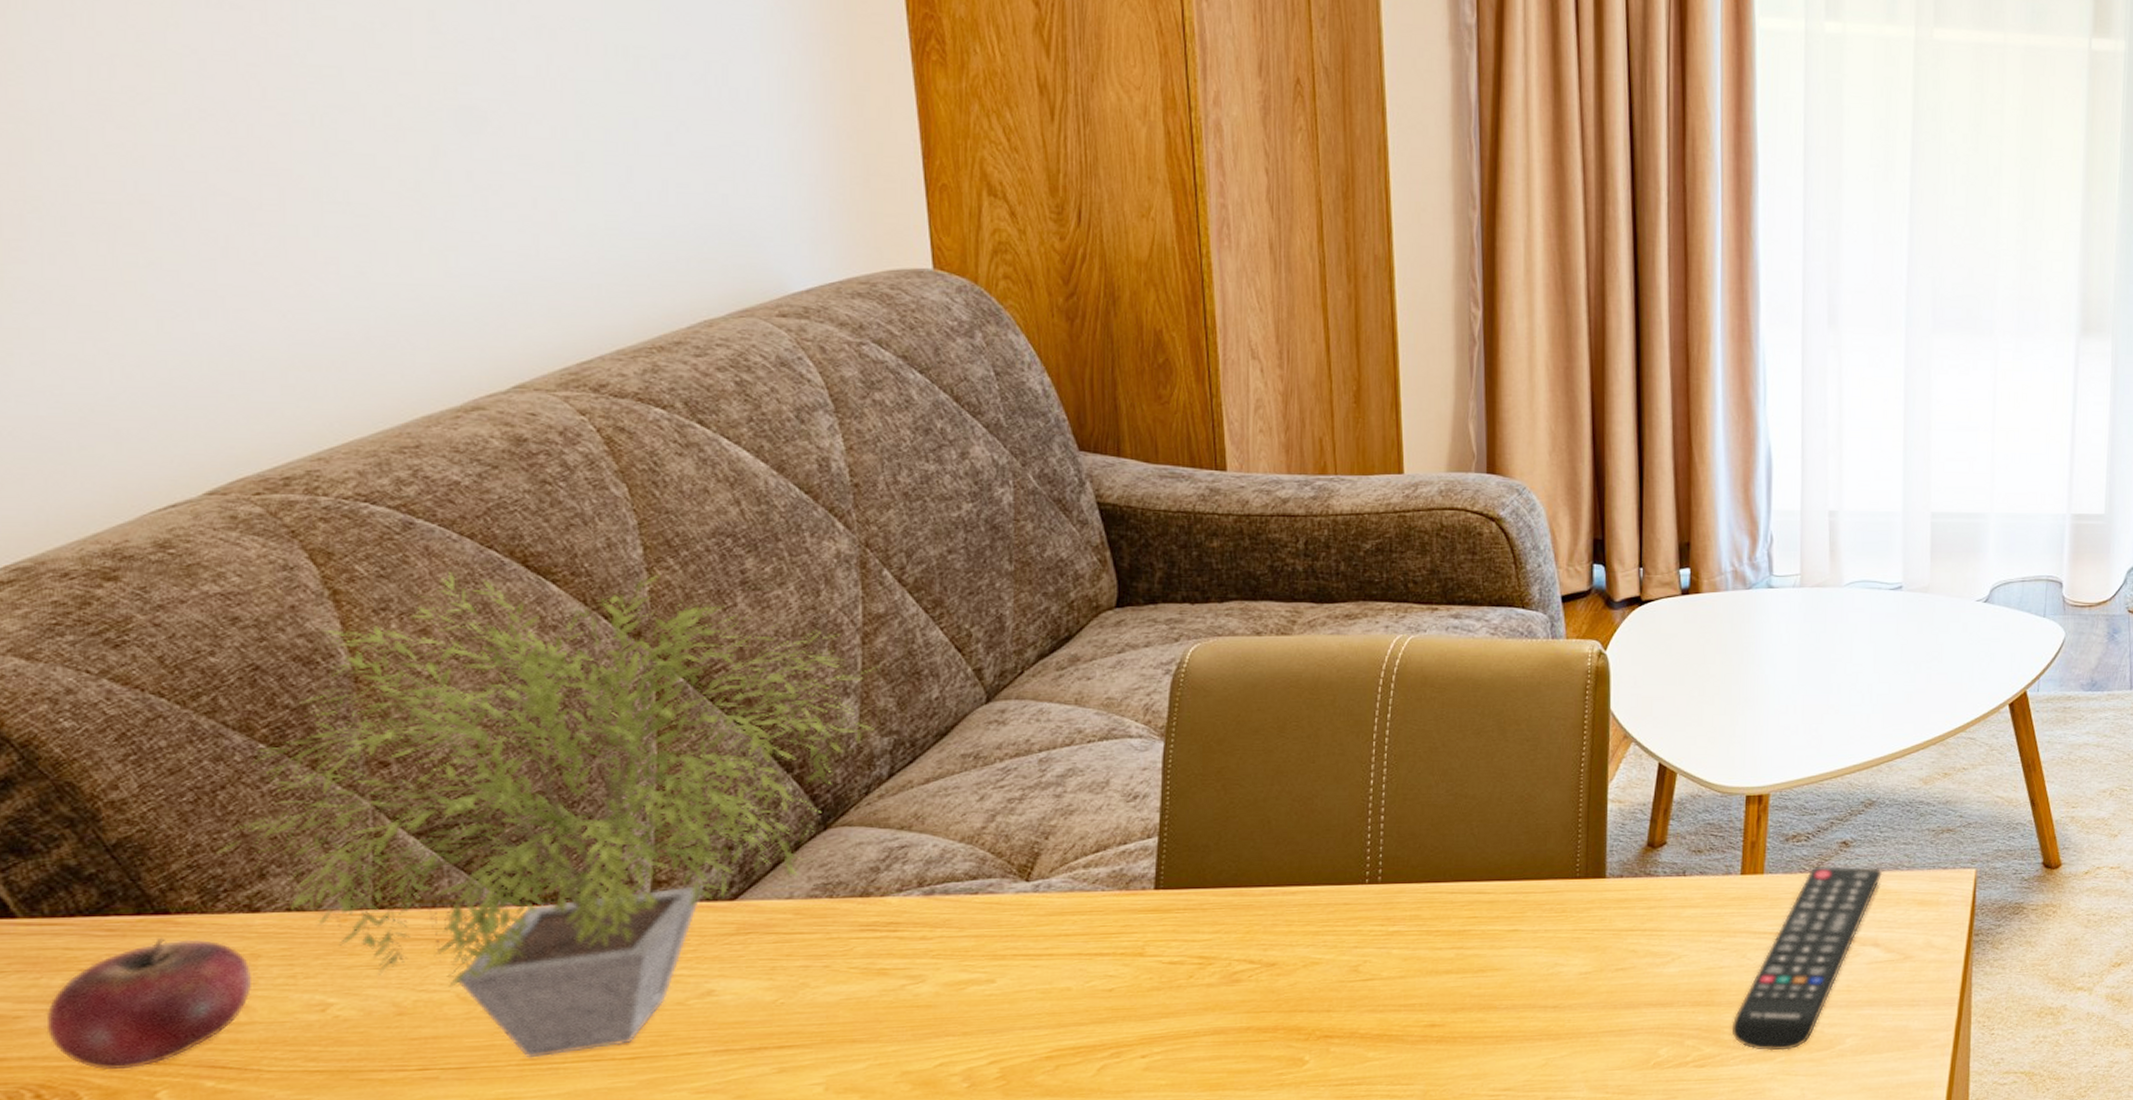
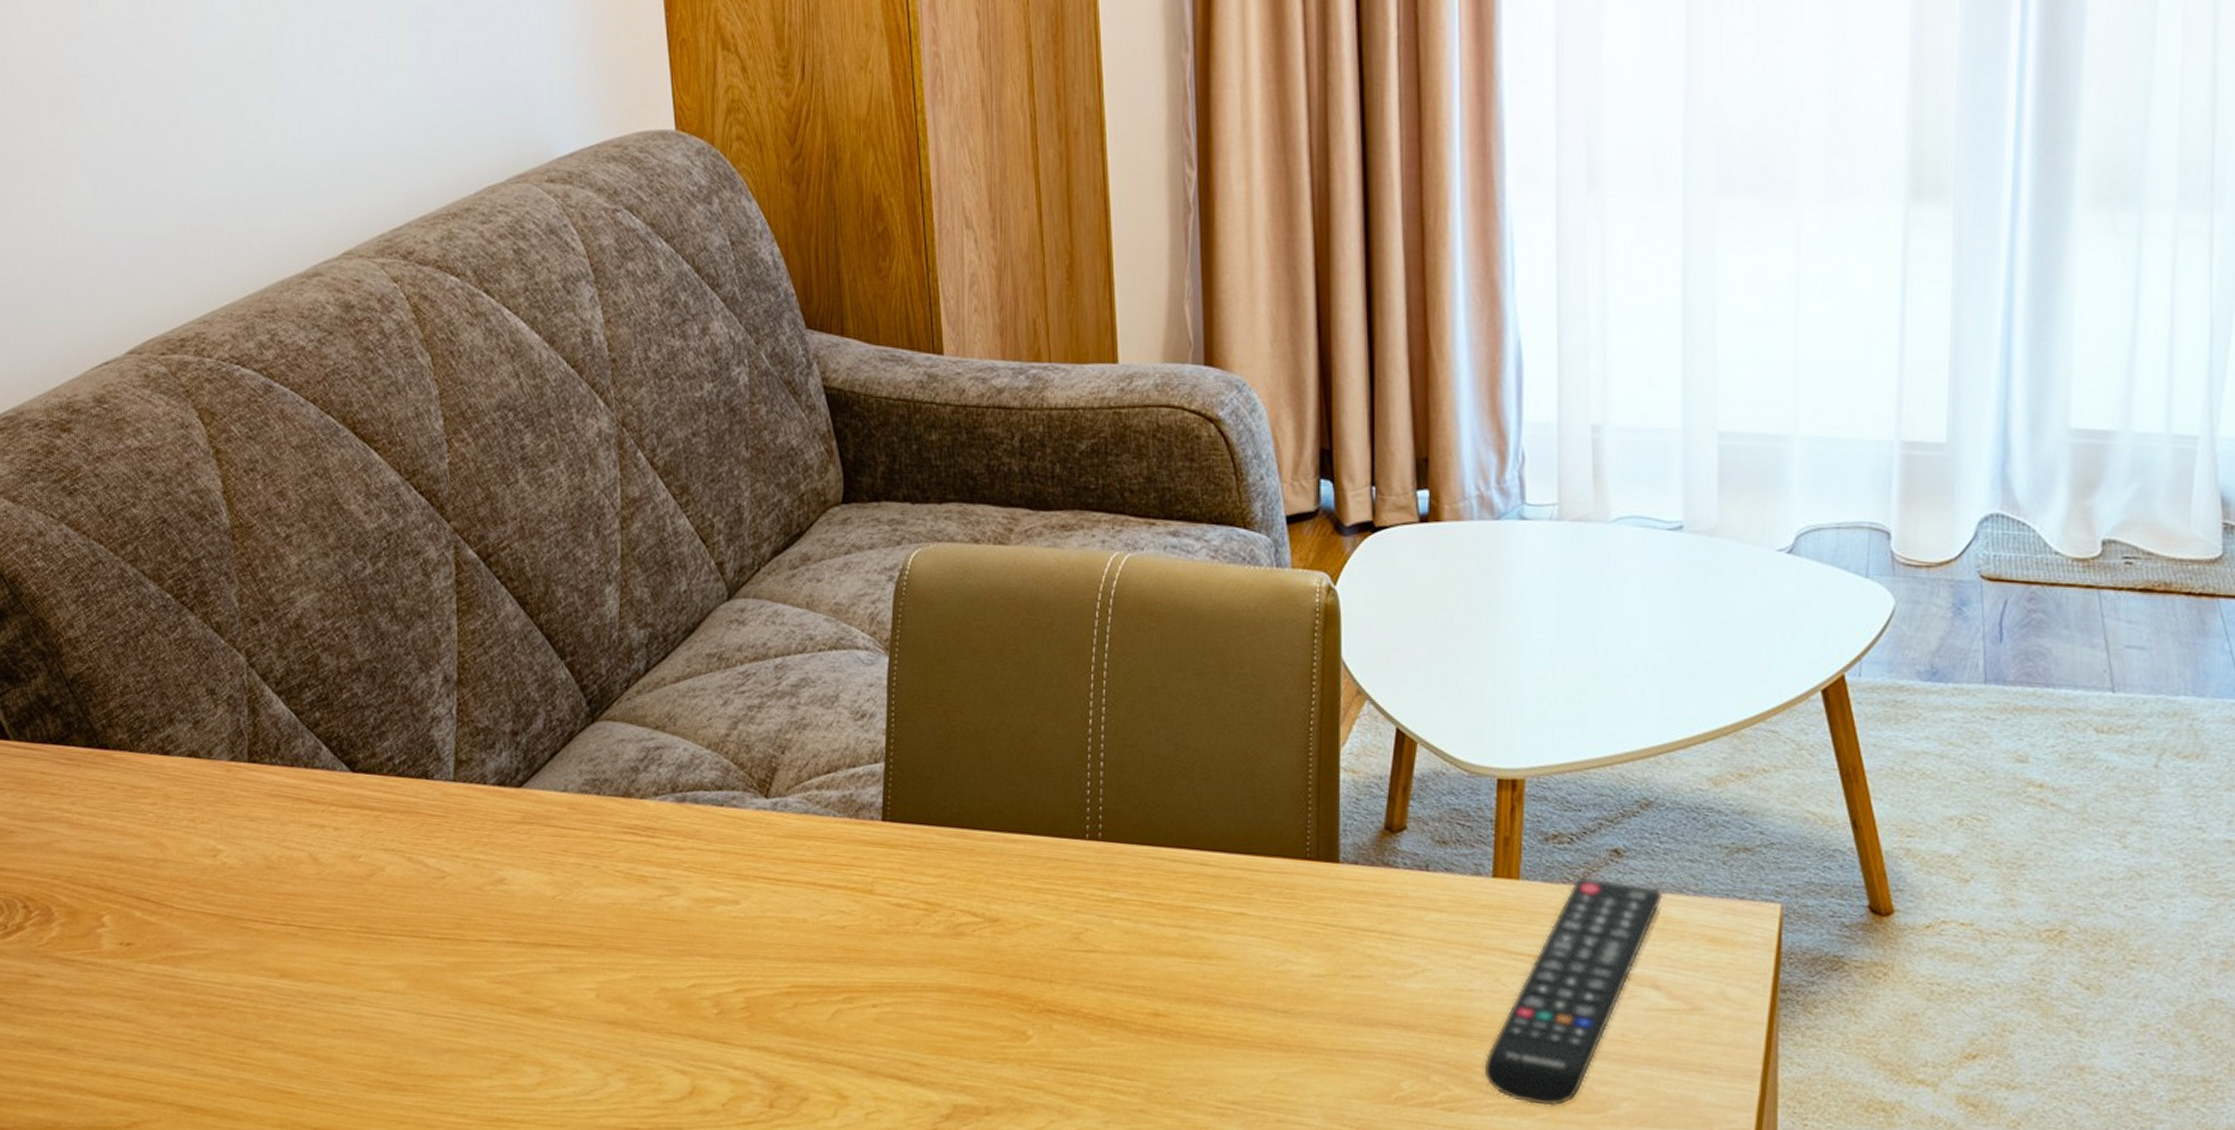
apple: present [46,937,253,1071] -> none [29,770,166,892]
potted plant: present [217,572,879,1059] -> none [140,436,636,927]

